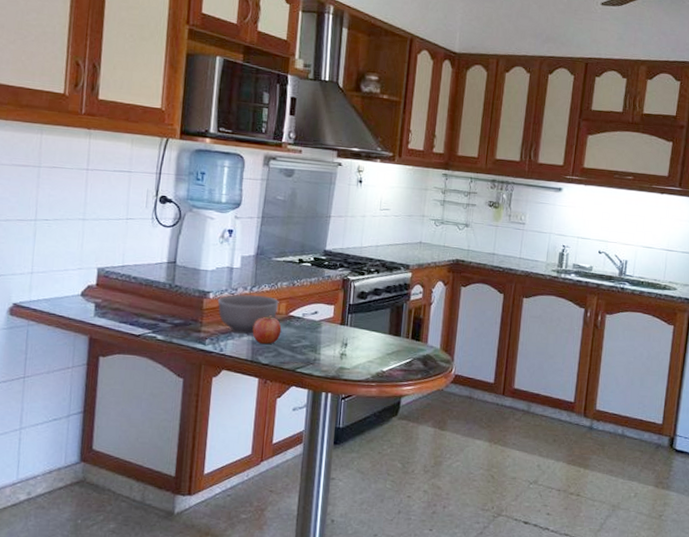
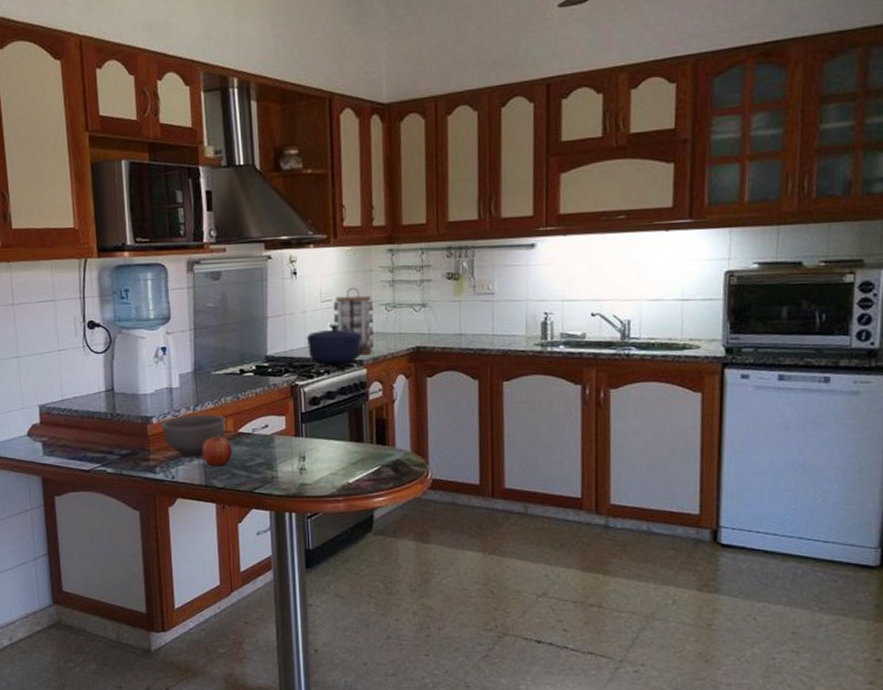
cooking pot: none [362,230,412,266] -> present [306,323,362,365]
spice rack: none [388,201,424,260] -> present [333,287,375,354]

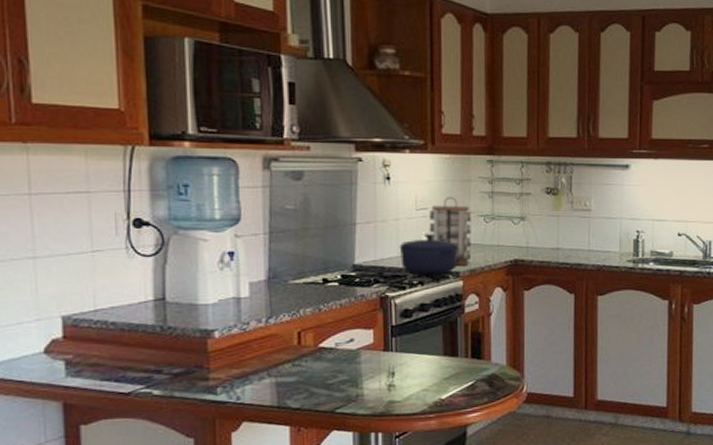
bowl: present [161,413,226,458] -> none [225,326,304,376]
fruit: present [202,435,233,467] -> none [274,350,311,386]

